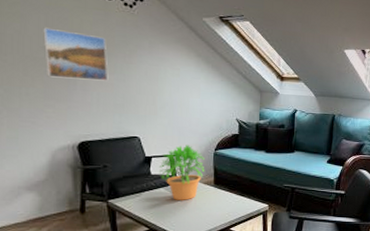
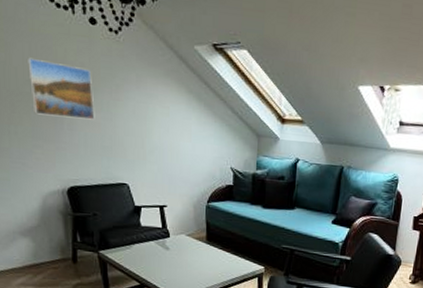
potted plant: present [160,145,205,200] -> none [150,195,197,256]

